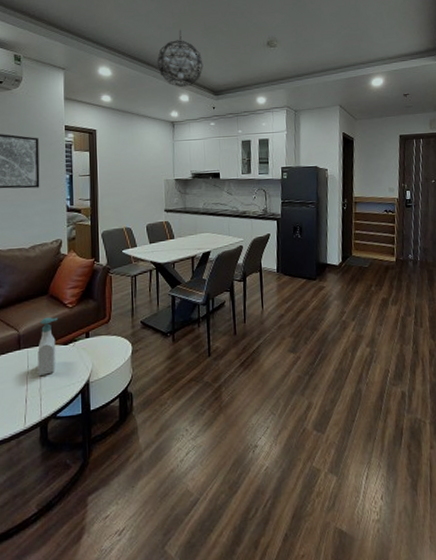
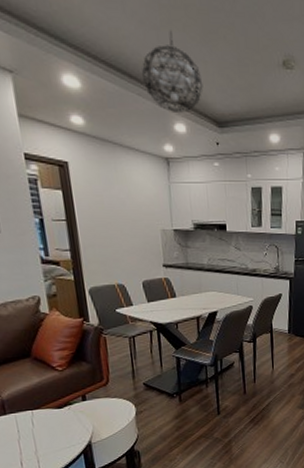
soap bottle: present [38,317,58,377] -> none [26,380,51,441]

